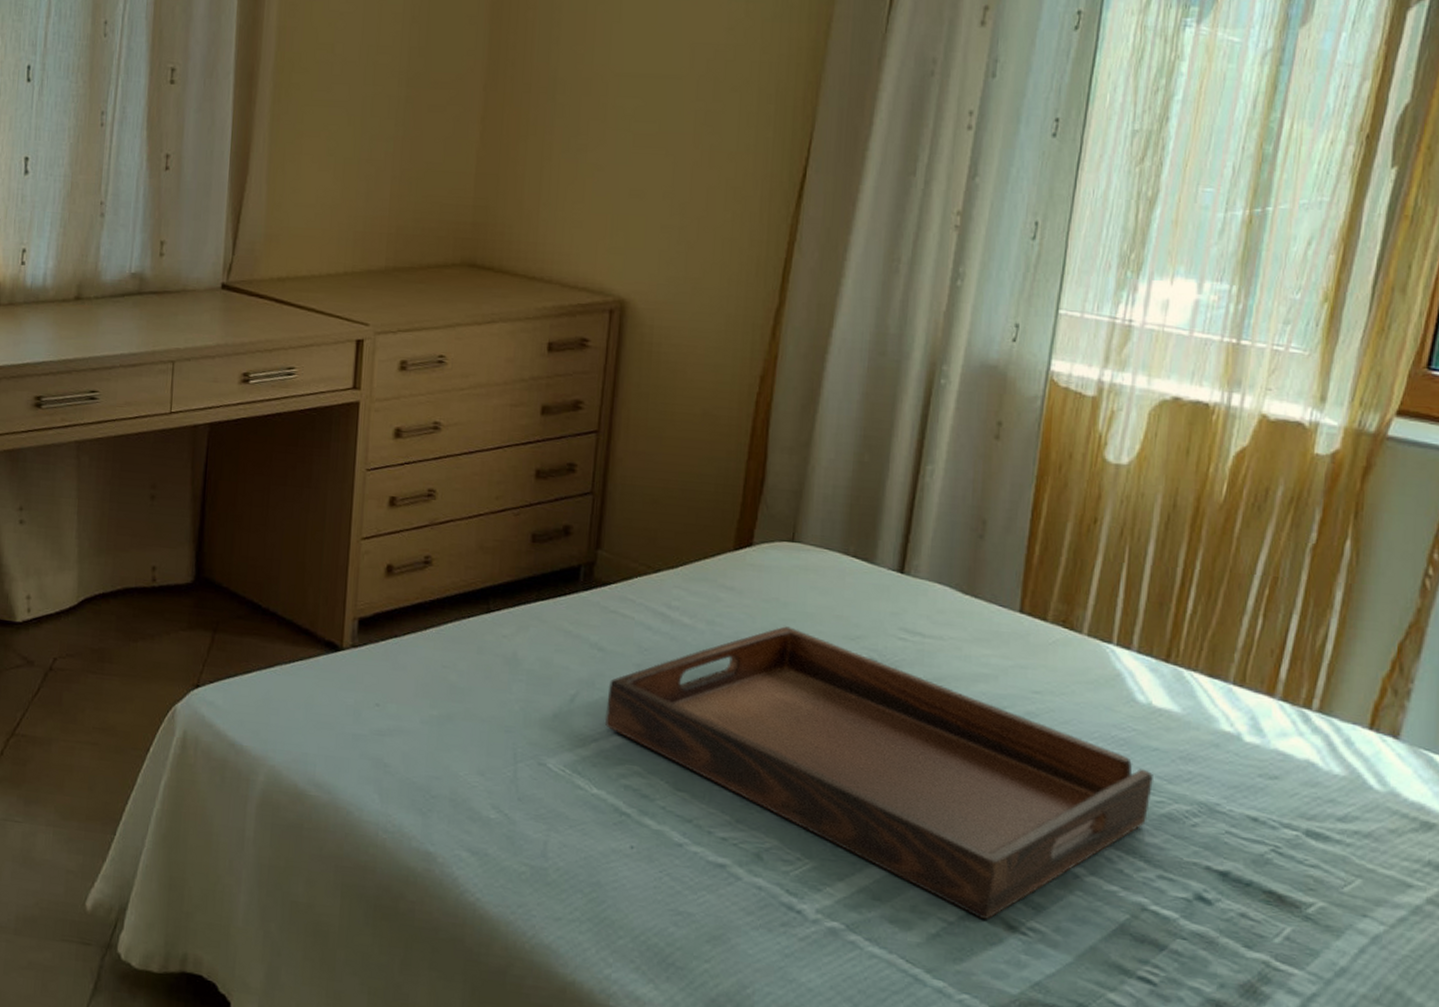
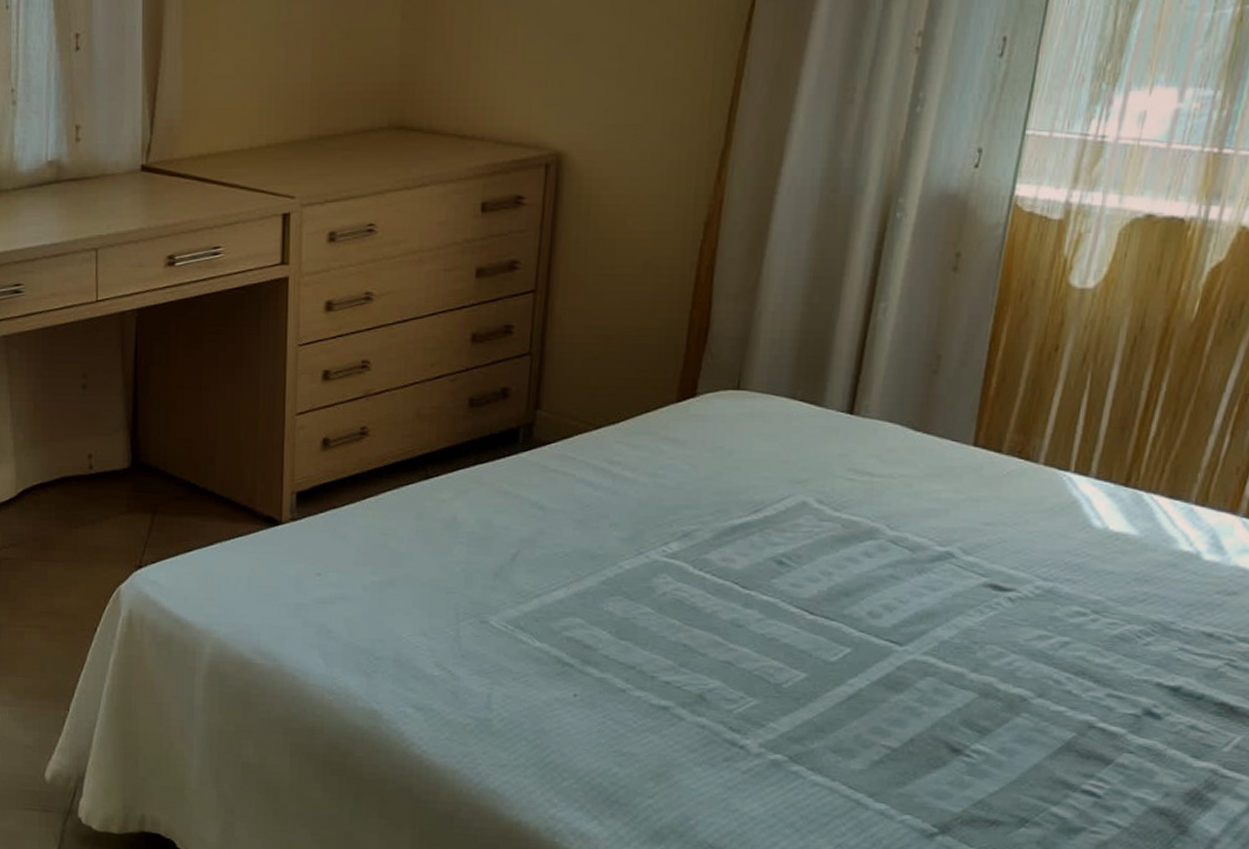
serving tray: present [604,626,1153,919] -> none [546,474,1107,744]

